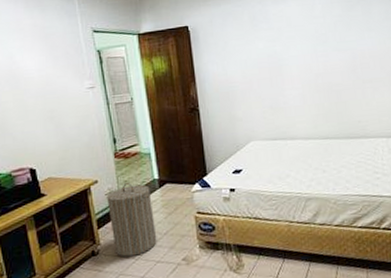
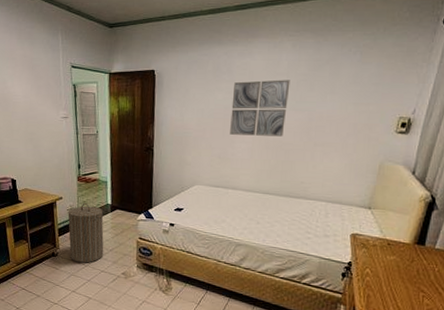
wall art: none [273,22,331,83] -> present [230,79,290,137]

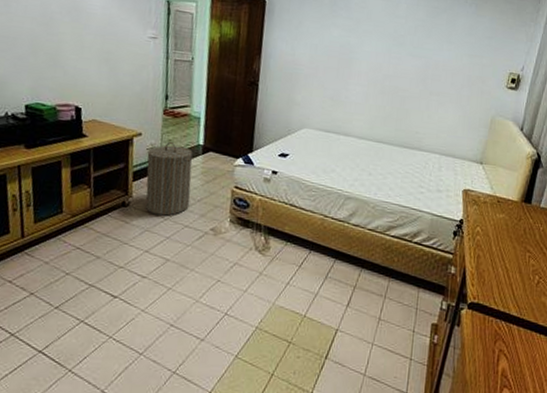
wall art: present [230,79,290,137] -> none [344,20,409,82]

